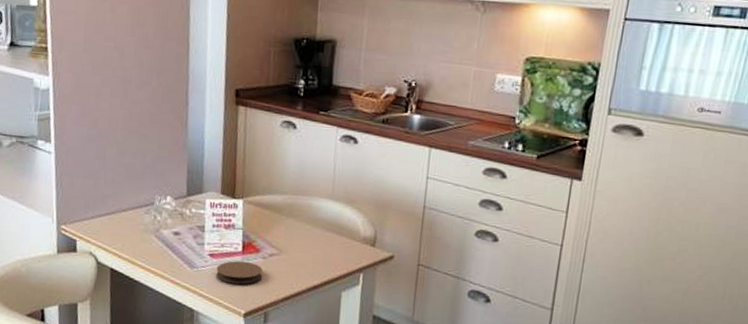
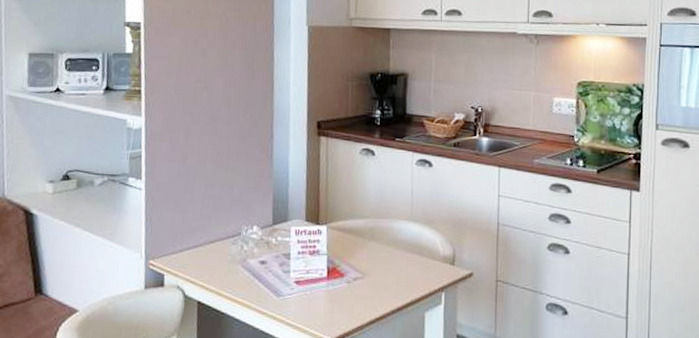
coaster: present [216,260,263,285] -> none [302,286,348,311]

